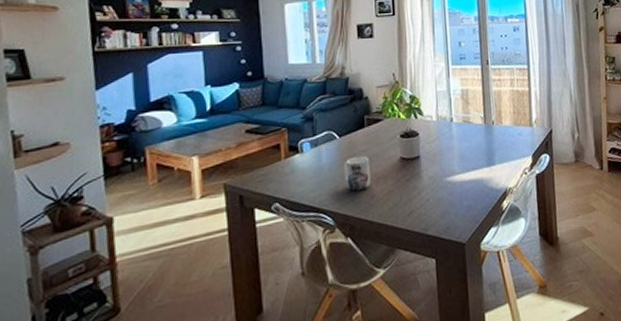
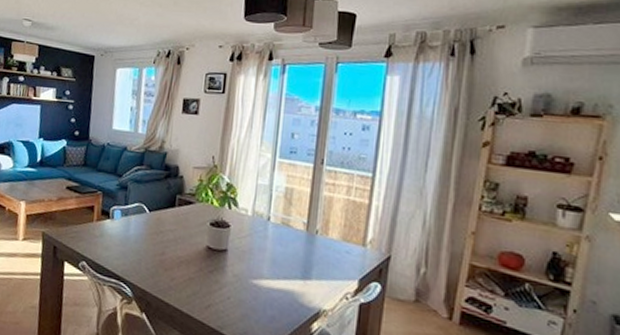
mug: present [343,155,371,191] -> none [147,234,176,270]

